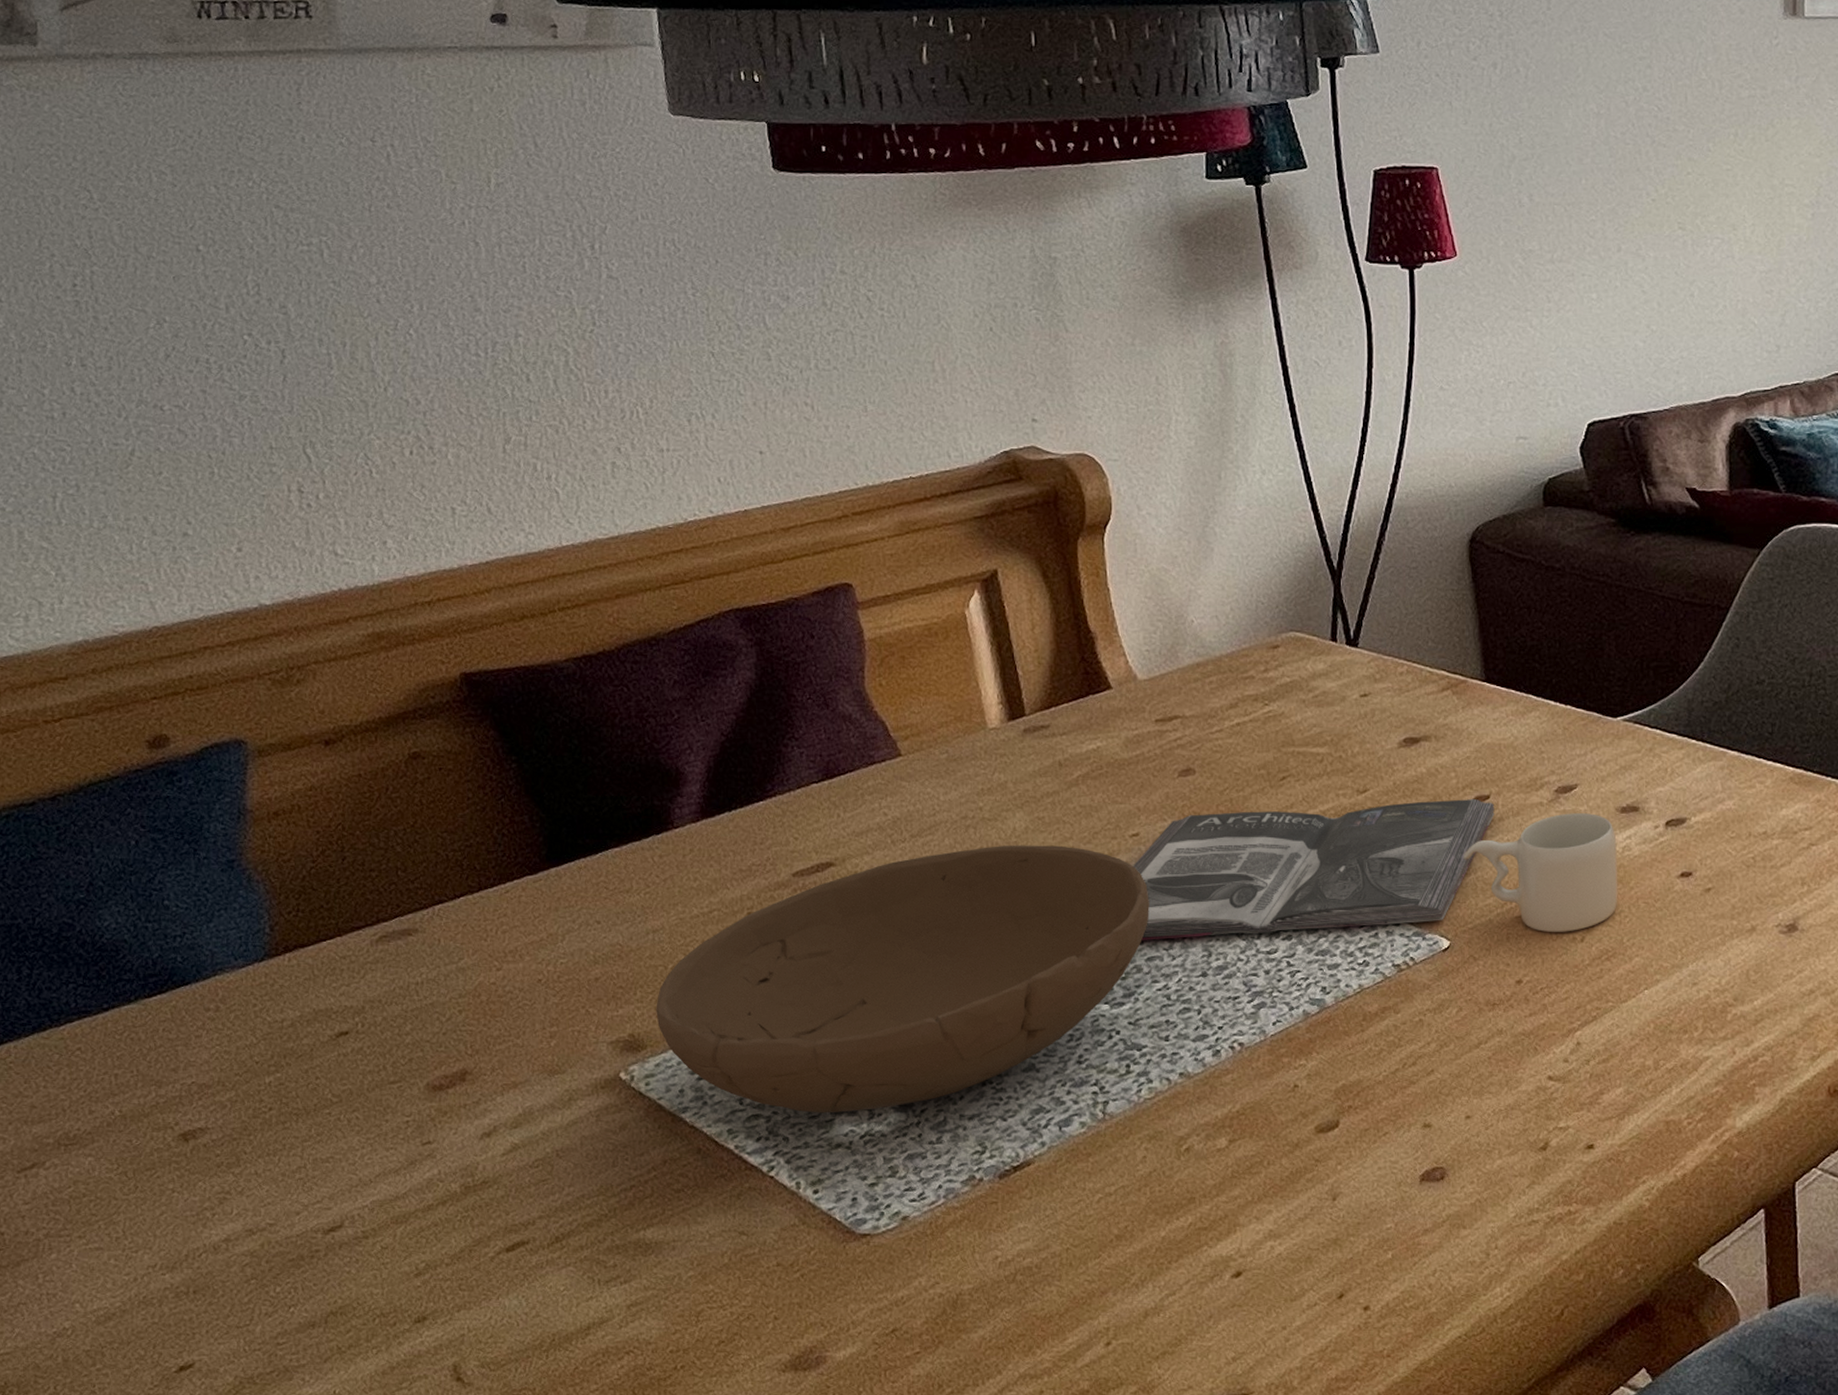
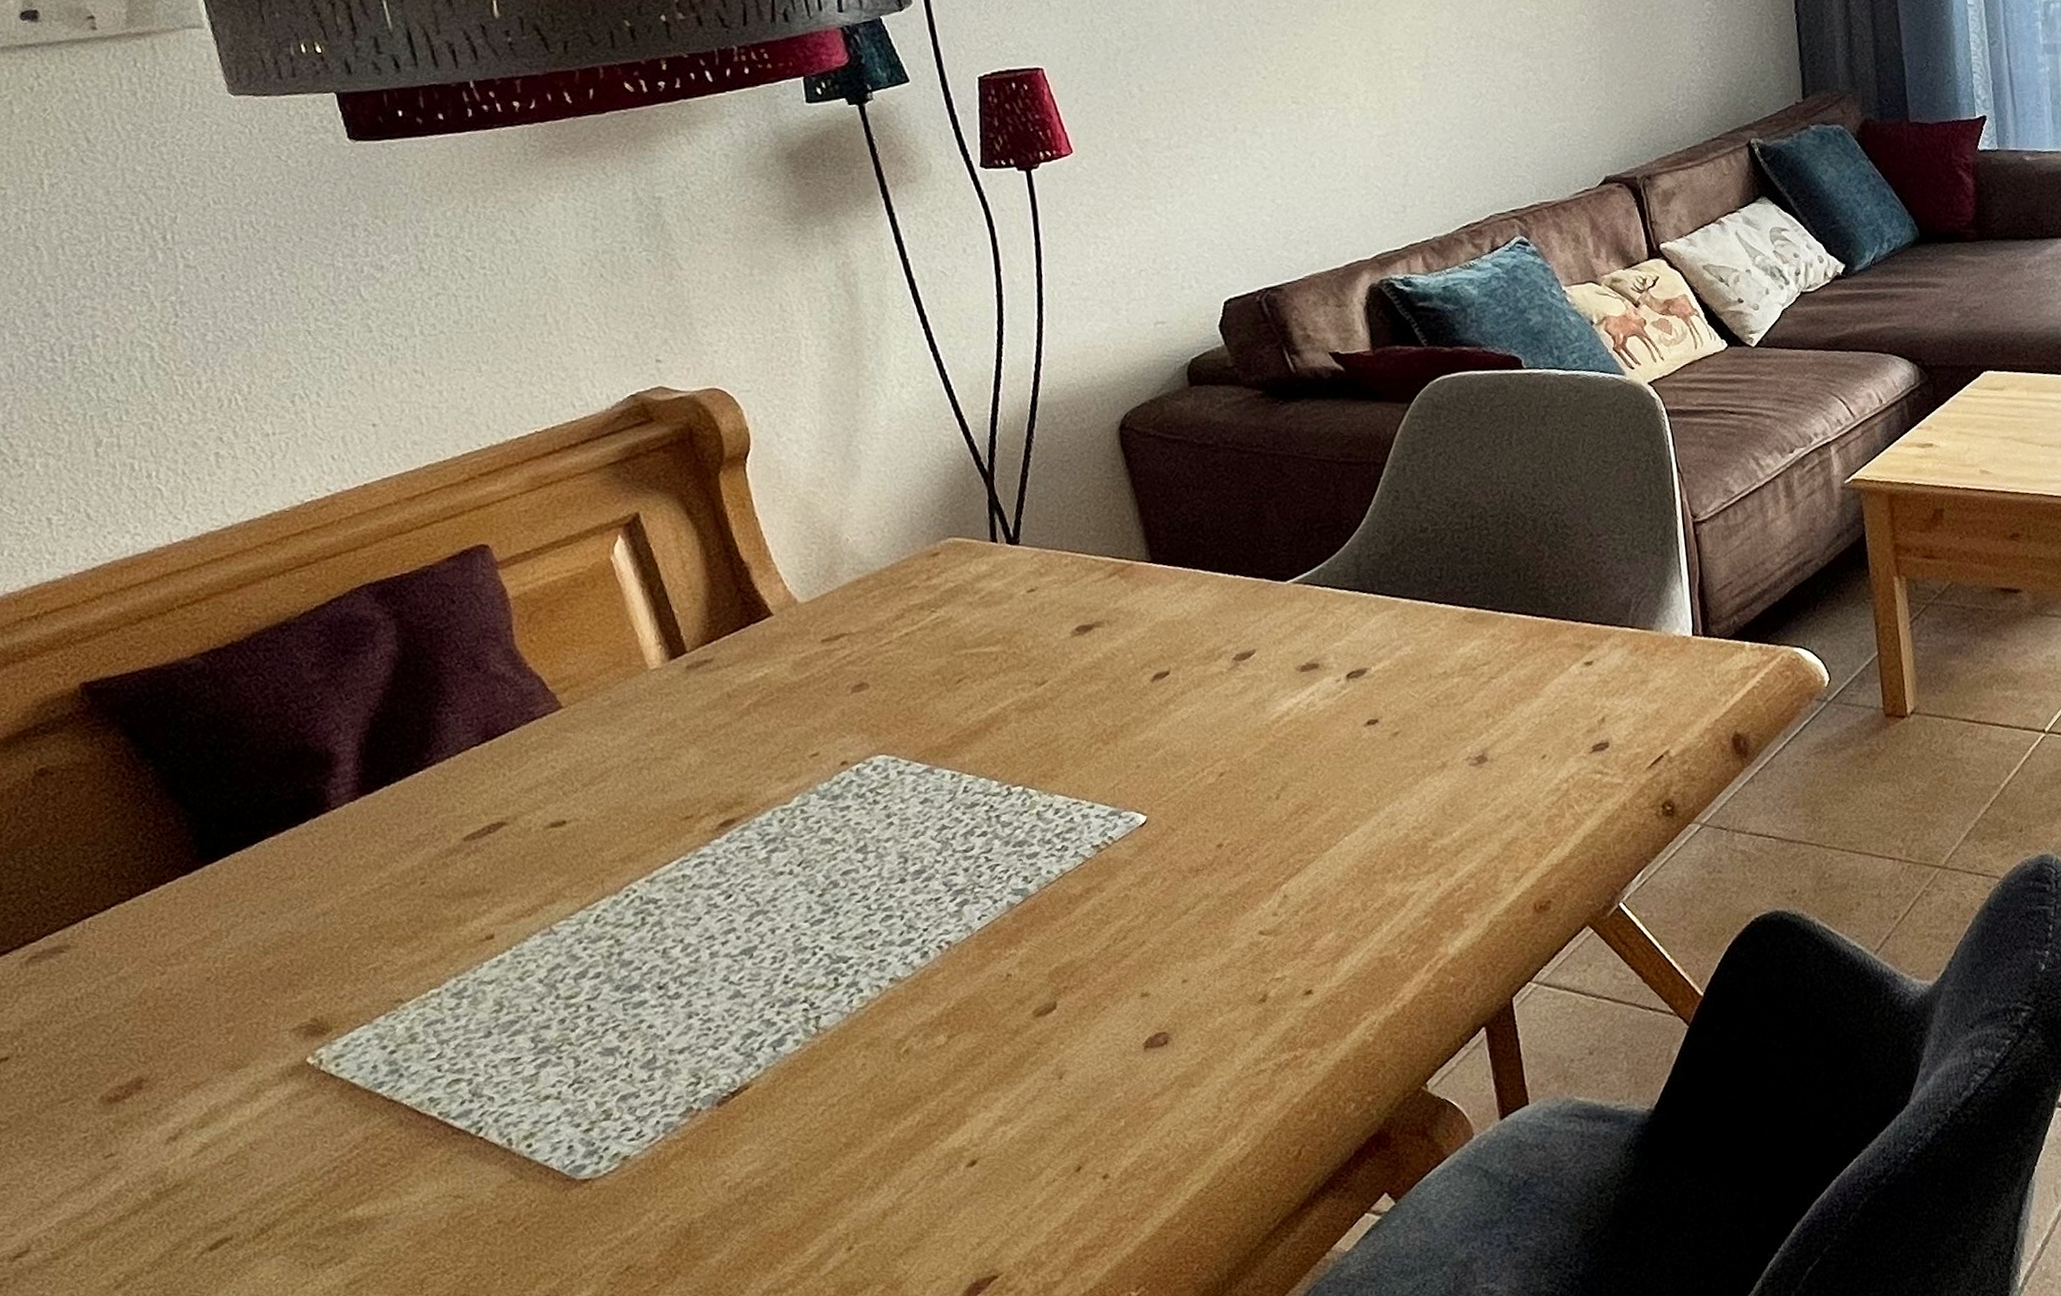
bowl: present [656,845,1150,1113] -> none [336,774,840,1070]
magazine: present [1133,798,1495,940] -> none [816,676,1176,856]
mug: present [1463,813,1618,932] -> none [1149,675,1309,795]

